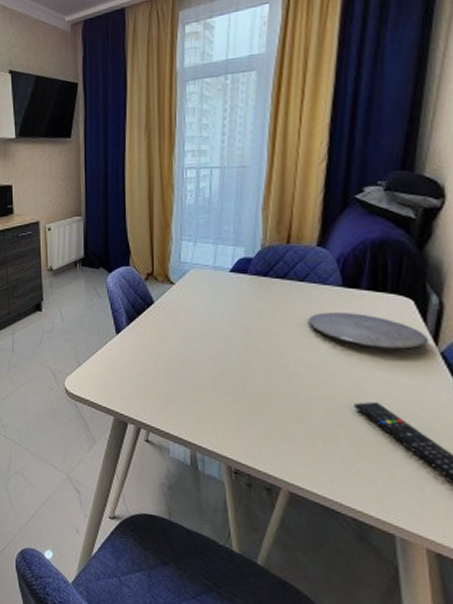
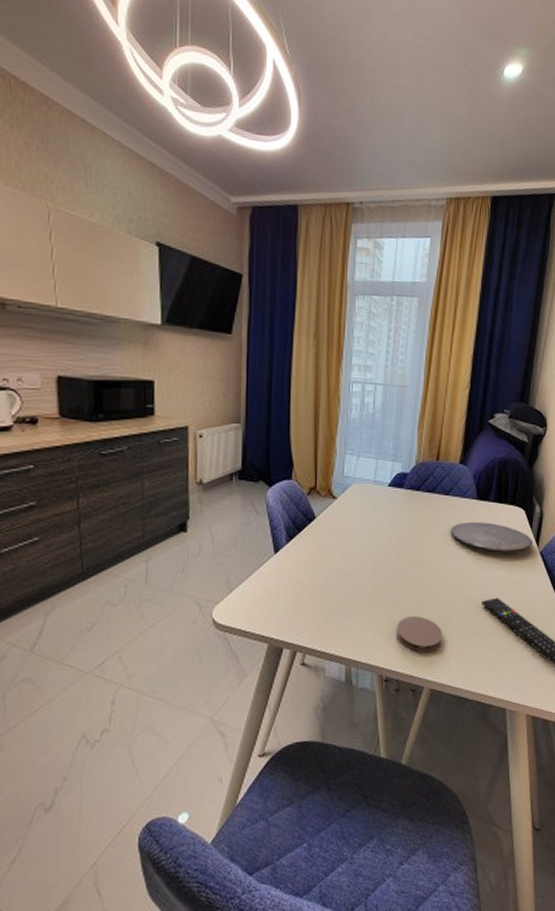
coaster: none [244,410,304,452] -> present [395,616,443,653]

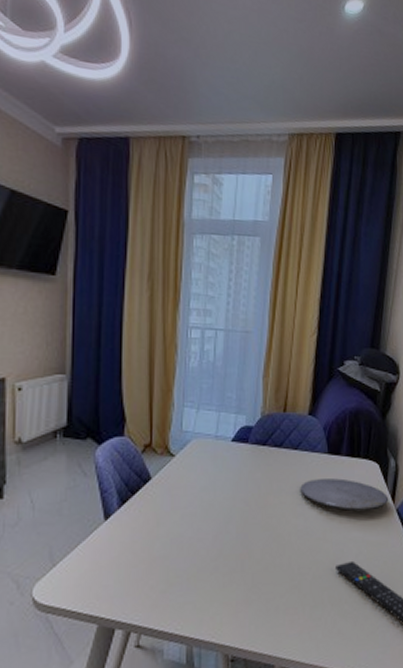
coaster: present [395,616,443,653] -> none [242,585,295,627]

